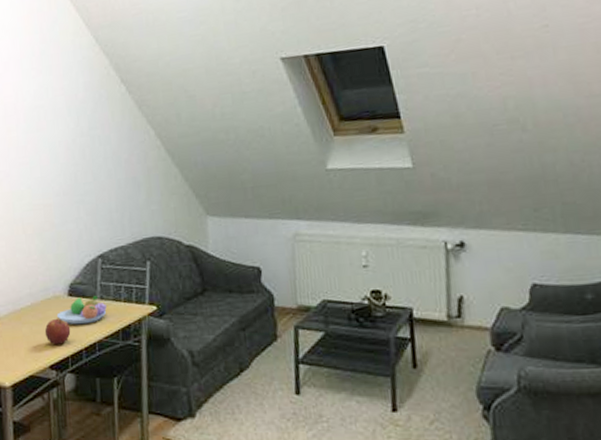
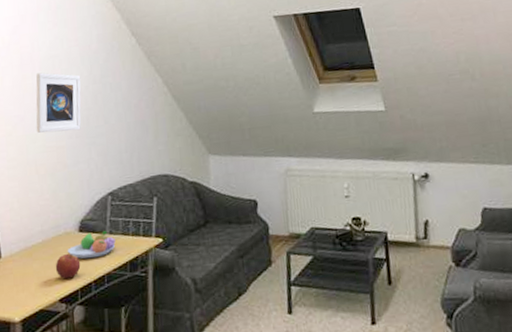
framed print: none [21,124,69,190] -> present [36,72,82,133]

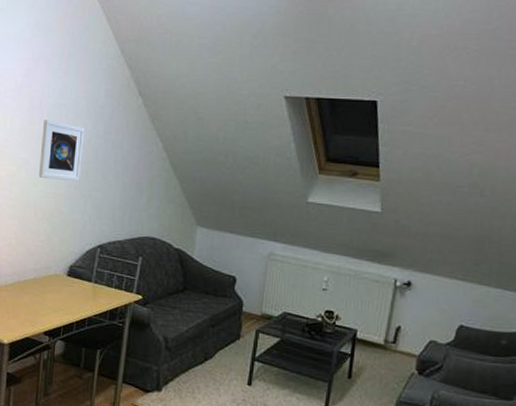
apple: present [55,254,81,279] -> none [43,294,66,316]
fruit bowl: present [67,231,116,259] -> none [55,278,99,302]

